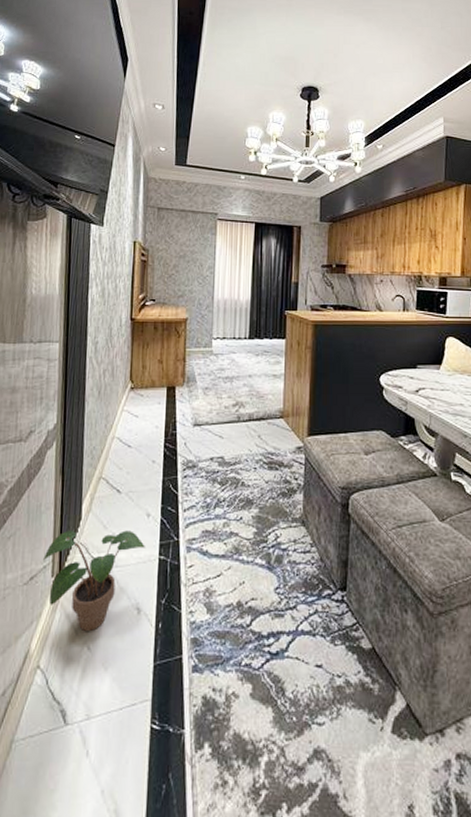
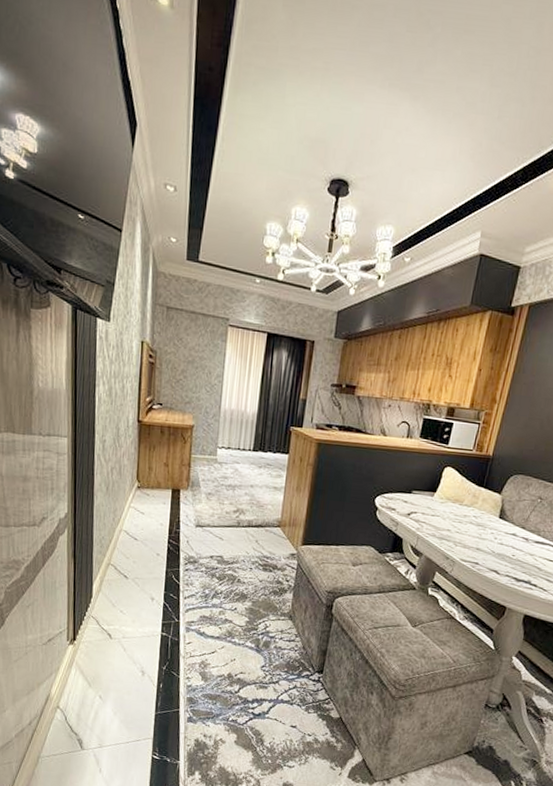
potted plant: present [43,530,145,631] -> none [59,605,149,685]

